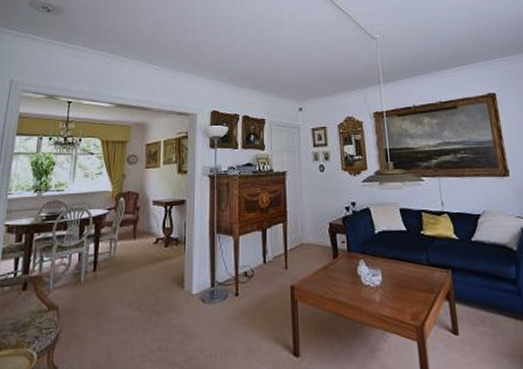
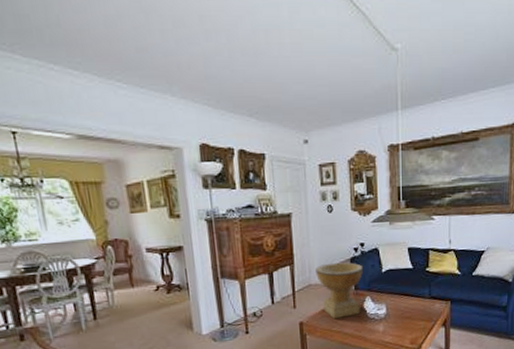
decorative bowl: none [307,221,355,283] -> present [314,262,363,319]

